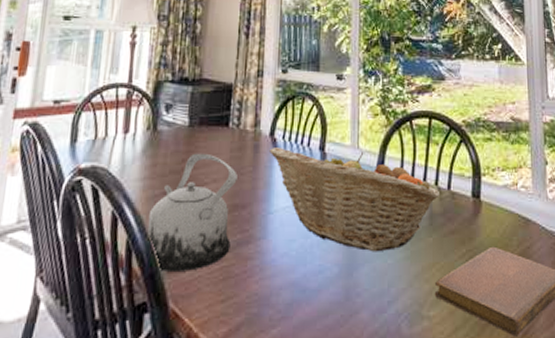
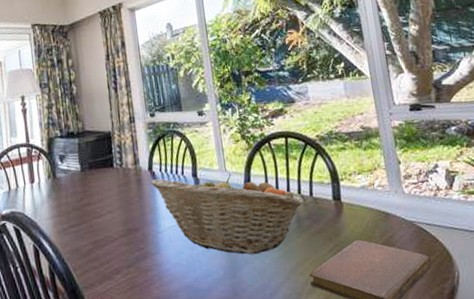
teapot: present [146,153,238,272] -> none [62,191,132,287]

